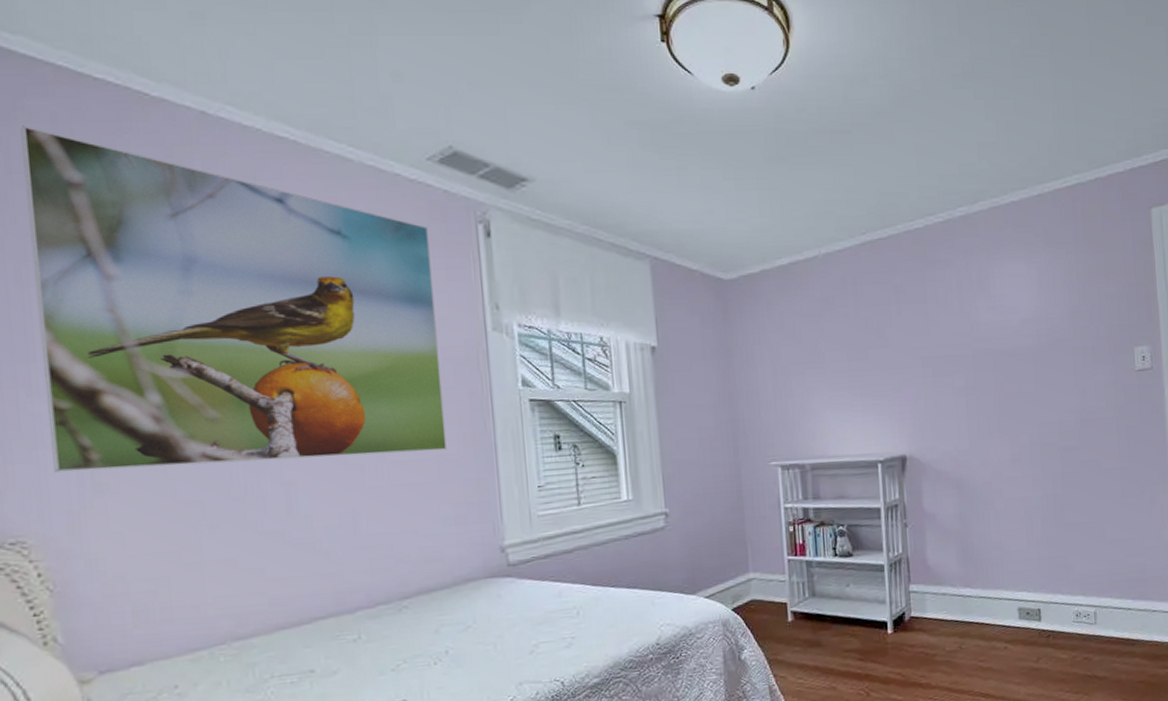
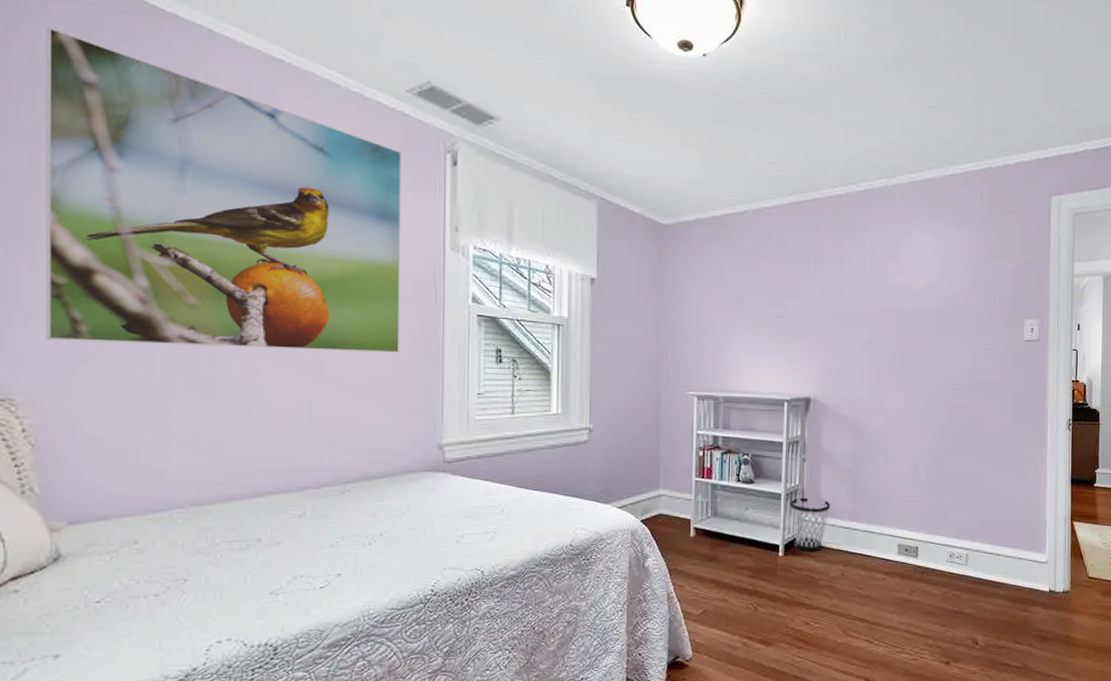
wastebasket: none [894,566,940,626] -> present [789,497,831,552]

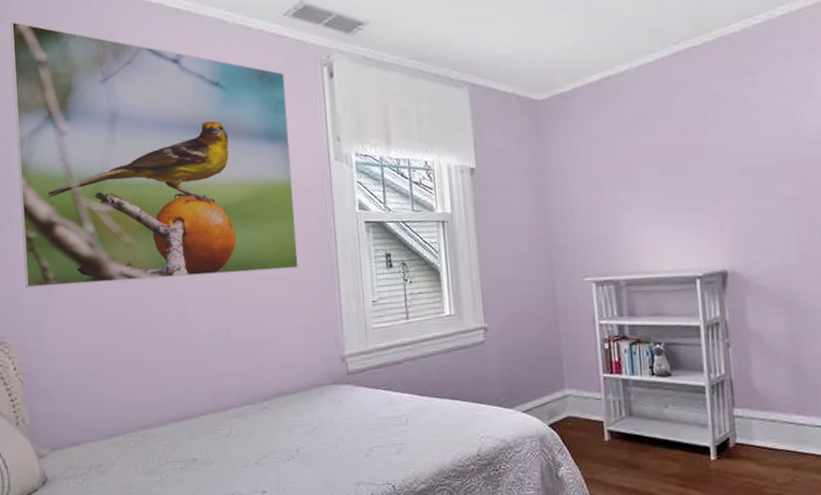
wastebasket: present [789,497,831,552] -> none [716,388,768,454]

